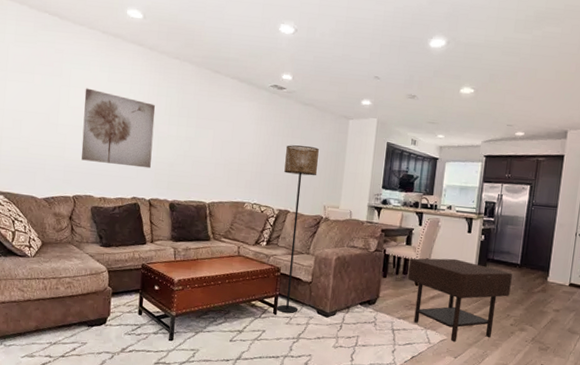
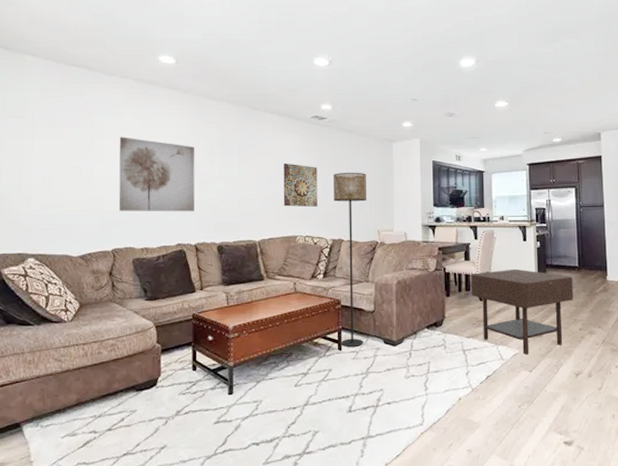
wall art: none [235,129,272,176] -> present [283,163,317,207]

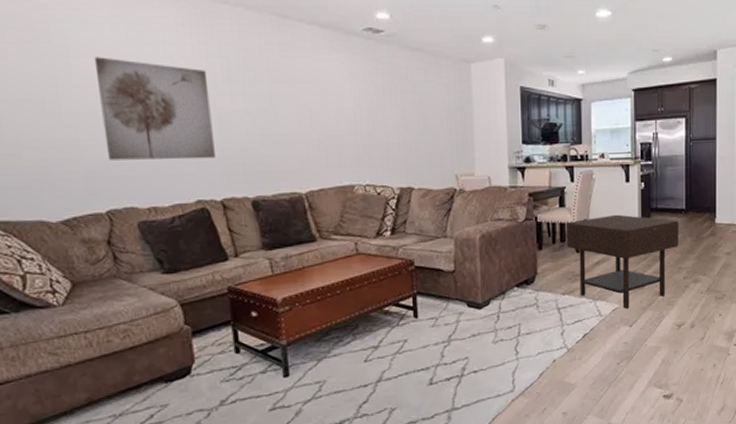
wall art: present [283,163,317,207] -> none [330,91,378,149]
floor lamp: present [334,172,367,348] -> none [397,102,444,314]

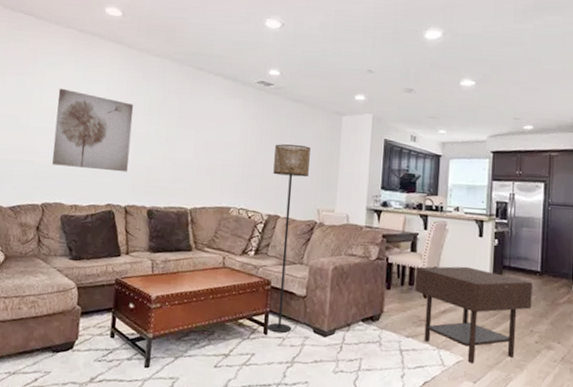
floor lamp: none [397,102,444,314] -> present [267,144,310,334]

